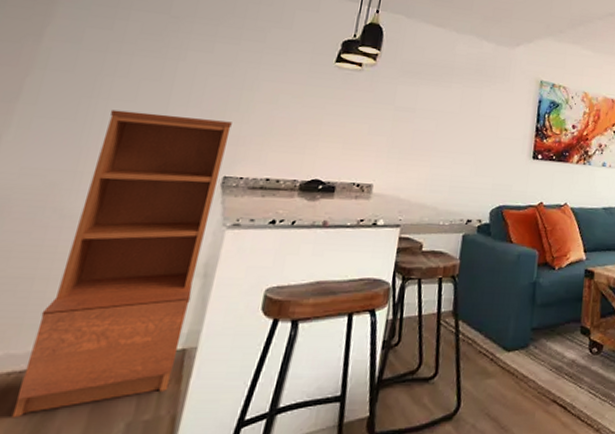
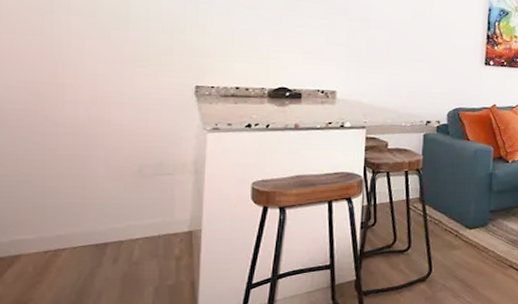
bookshelf: present [11,110,232,417] -> none [57,24,194,284]

